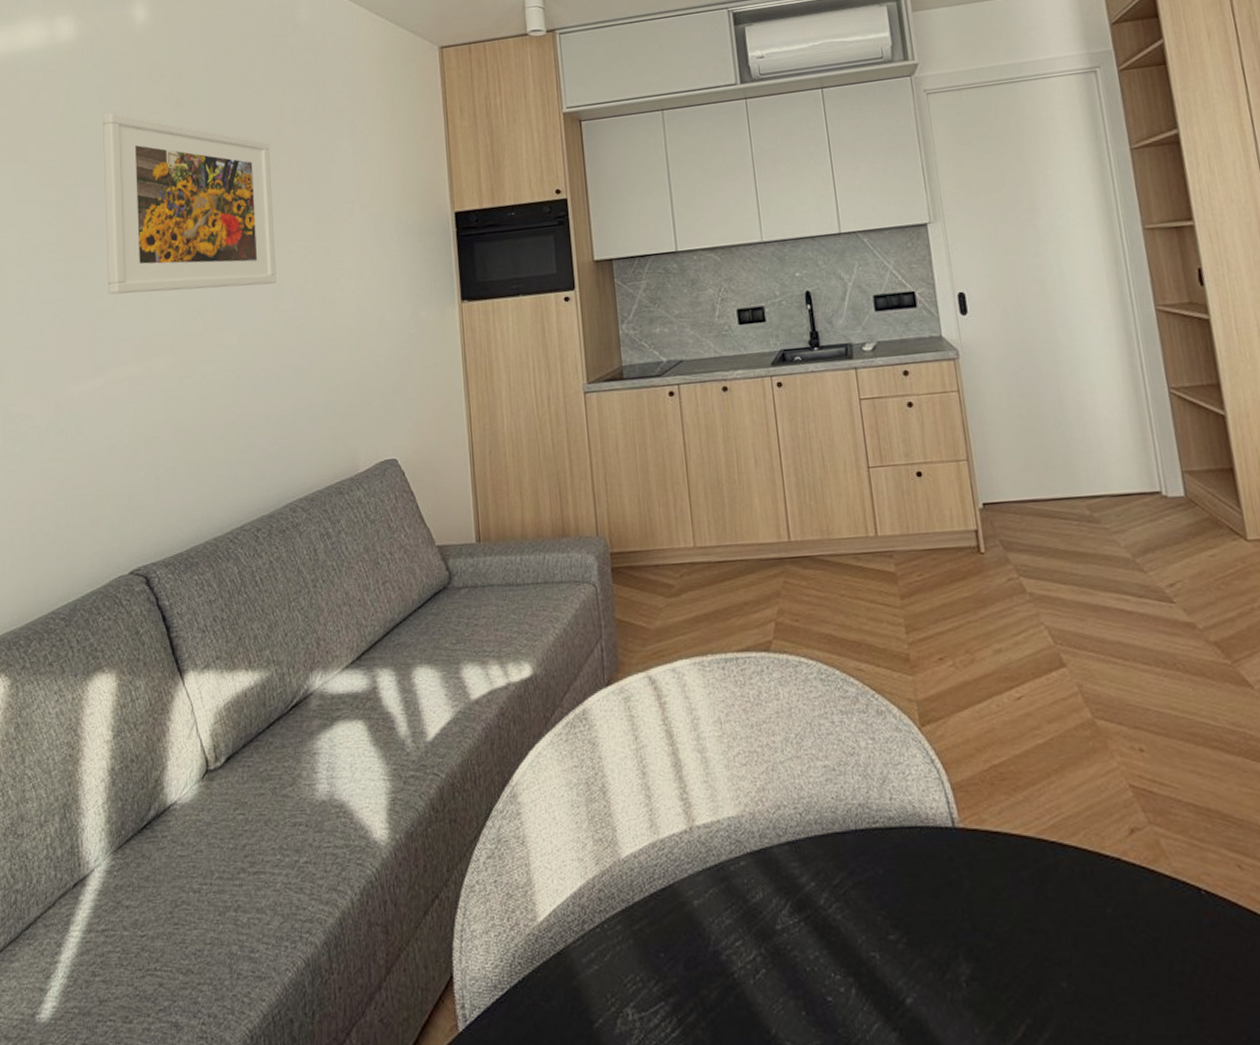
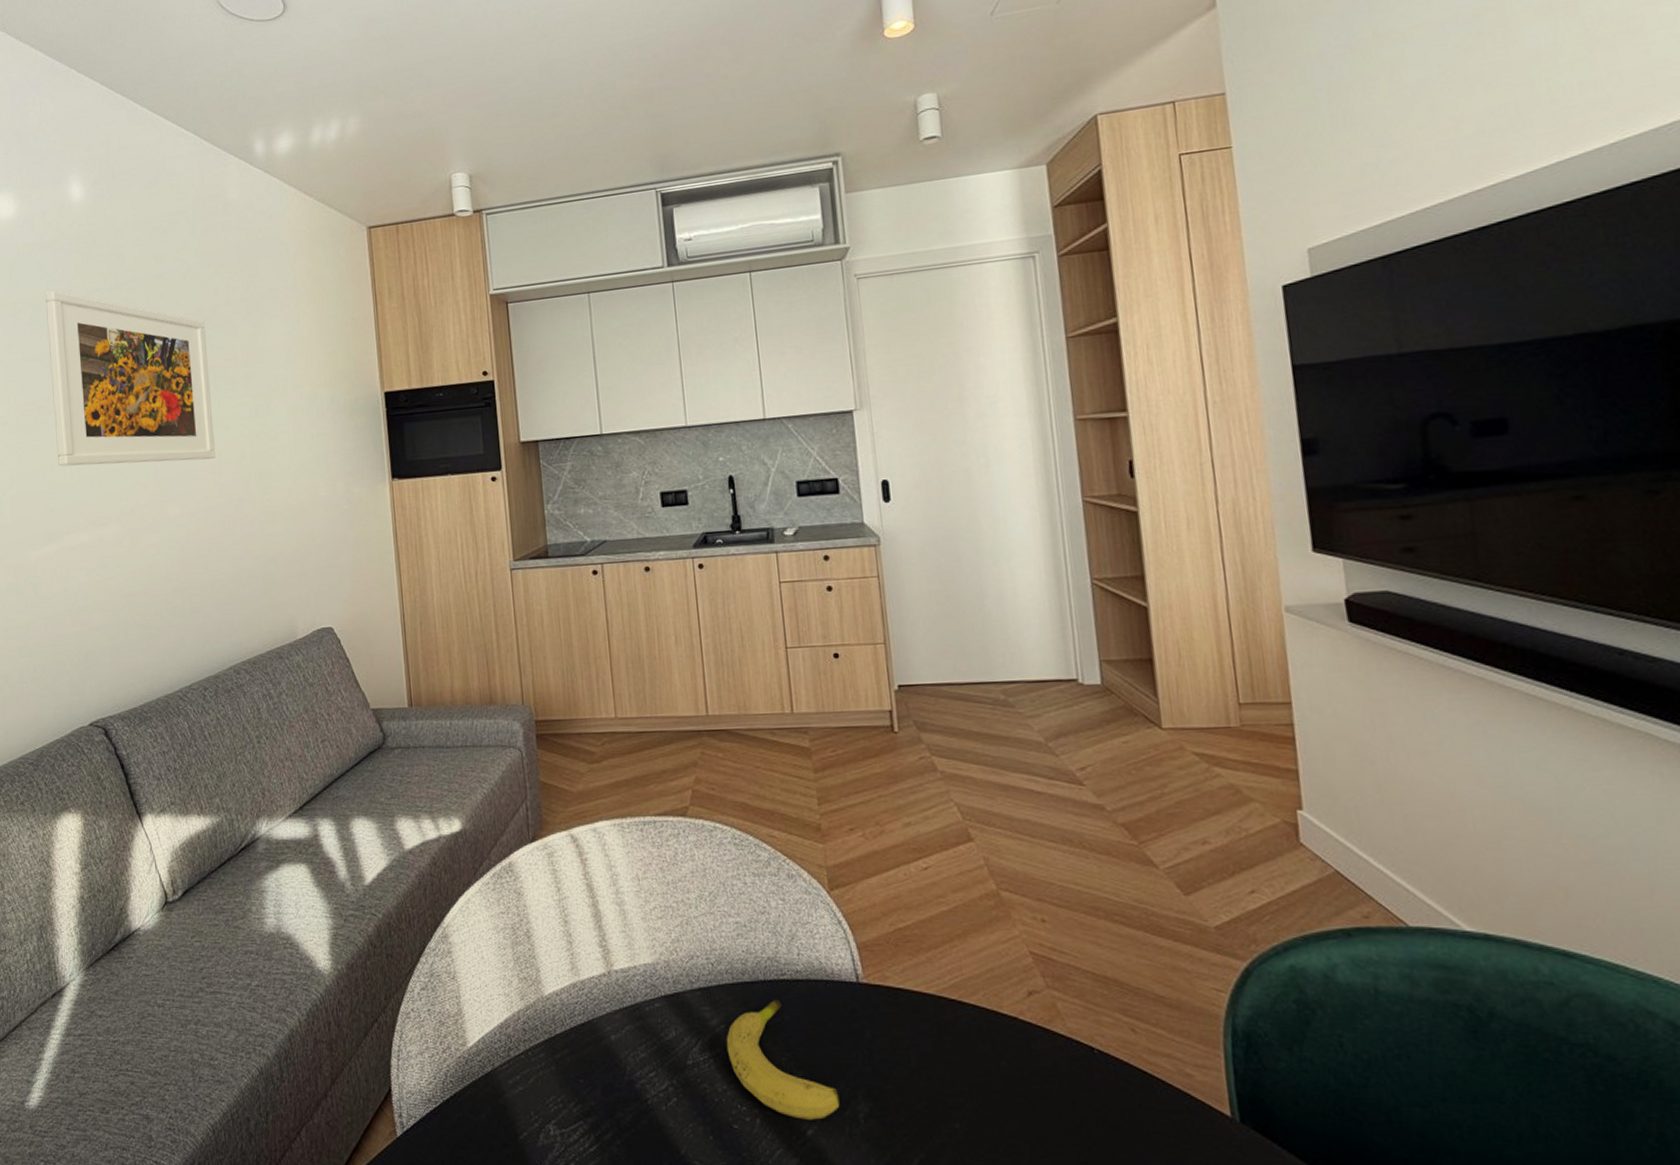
fruit: none [817,850,940,987] -> present [726,999,840,1120]

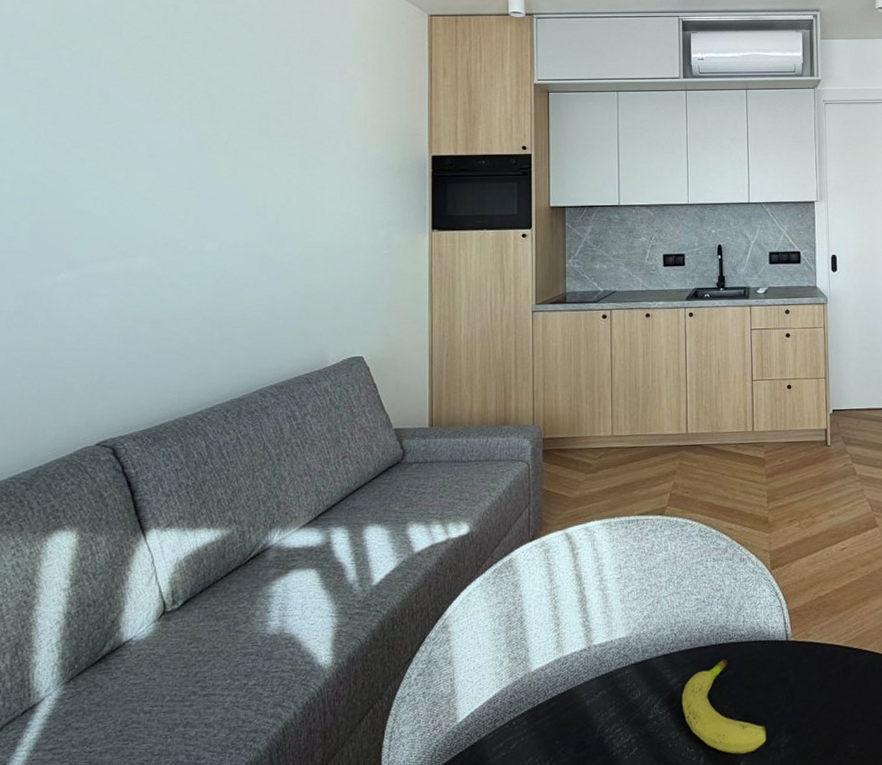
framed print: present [45,290,215,467] -> none [88,32,262,202]

